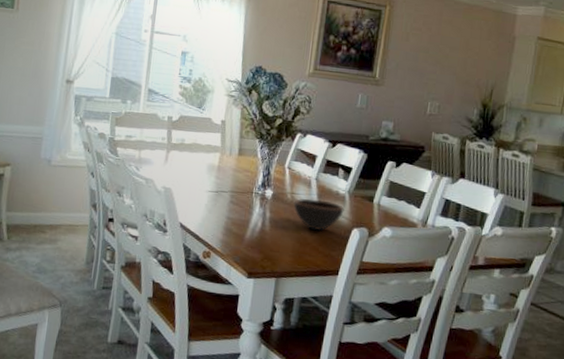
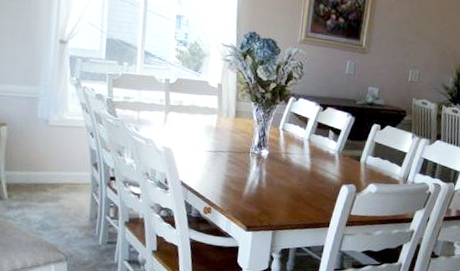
bowl: present [293,198,344,231] -> none [288,158,334,188]

